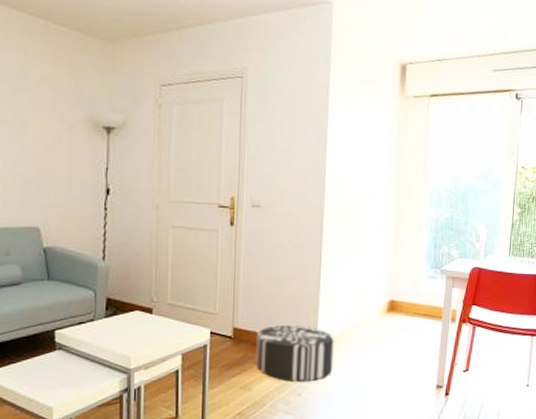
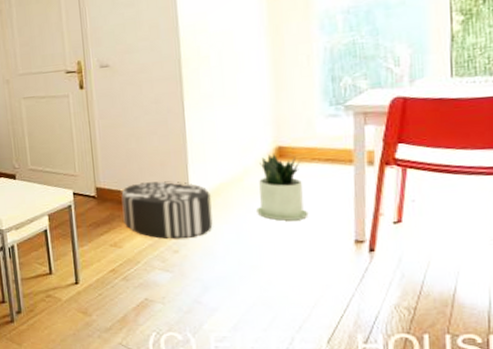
planter: none [369,305,407,367] -> present [257,153,309,221]

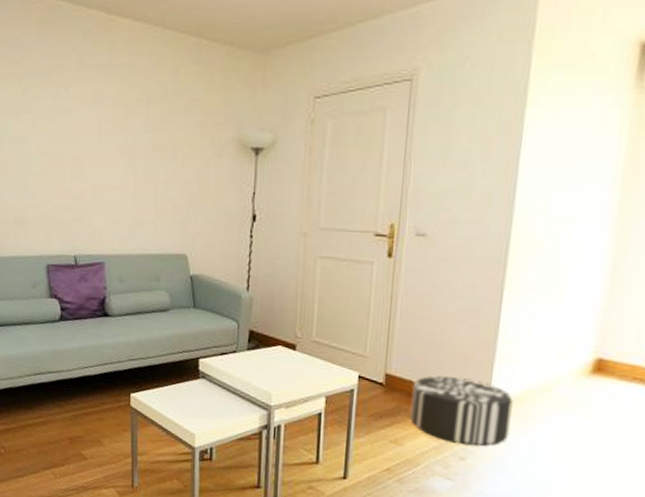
planter: present [257,153,309,221] -> none [560,365,620,444]

